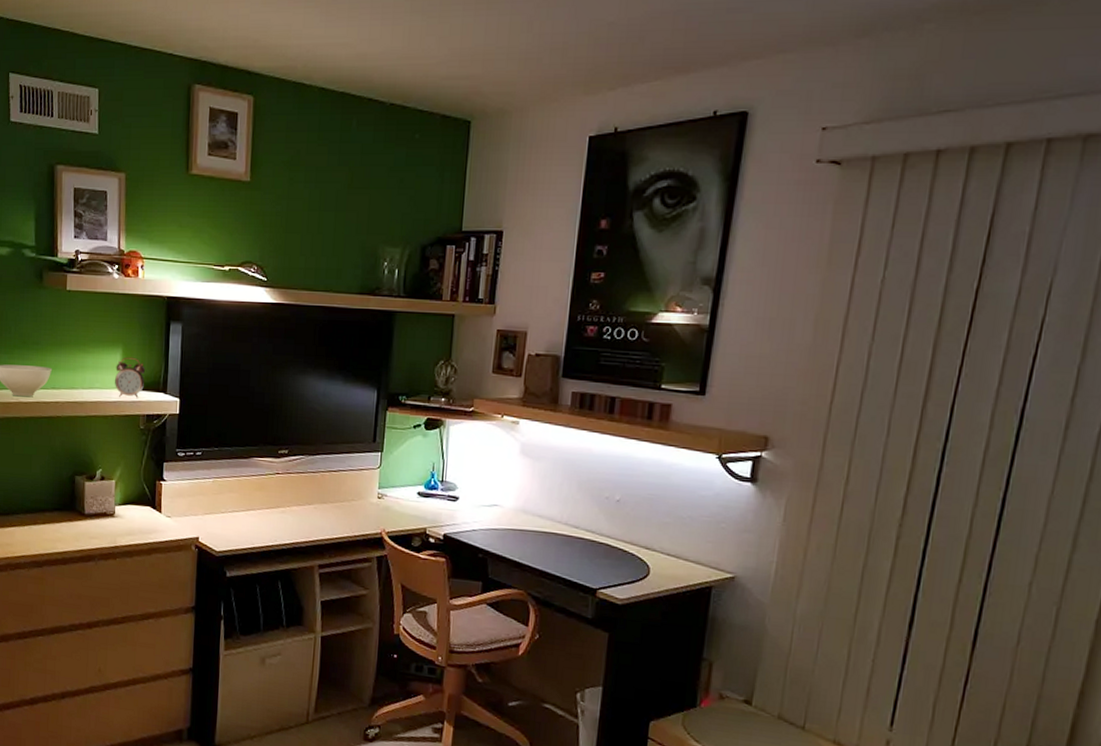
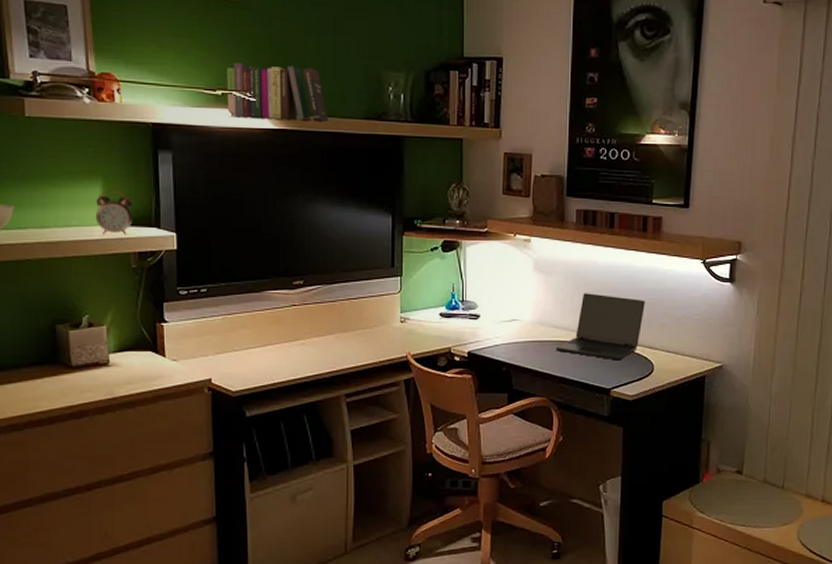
books: none [233,240,324,297] -> present [227,62,329,123]
laptop: none [538,482,646,559] -> present [555,293,646,361]

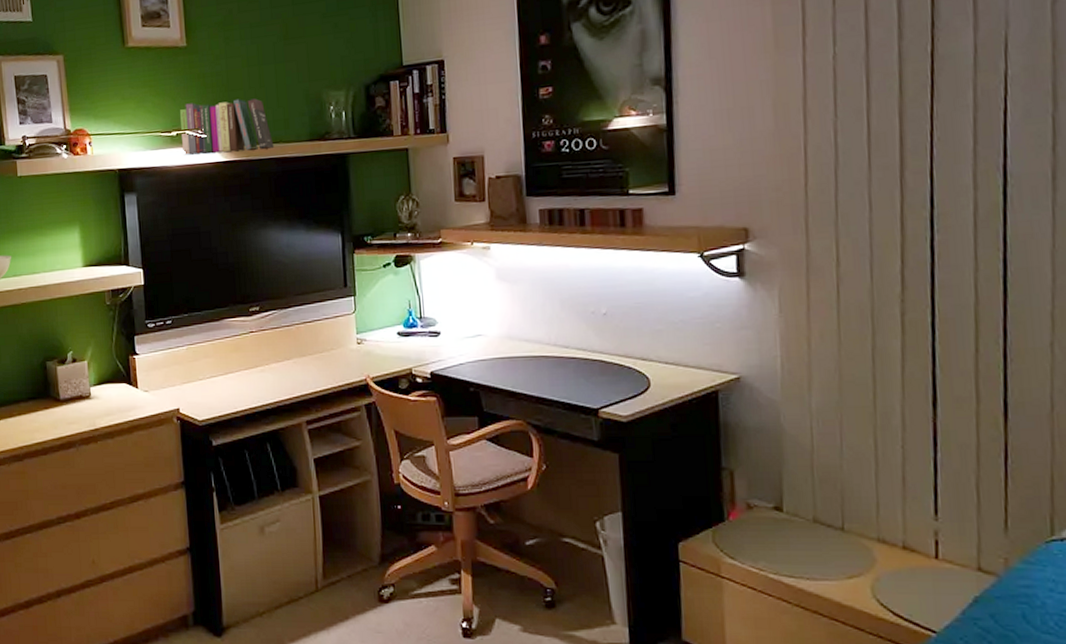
alarm clock: present [96,190,133,236] -> none [75,234,106,277]
laptop: present [555,293,646,361] -> none [528,300,633,376]

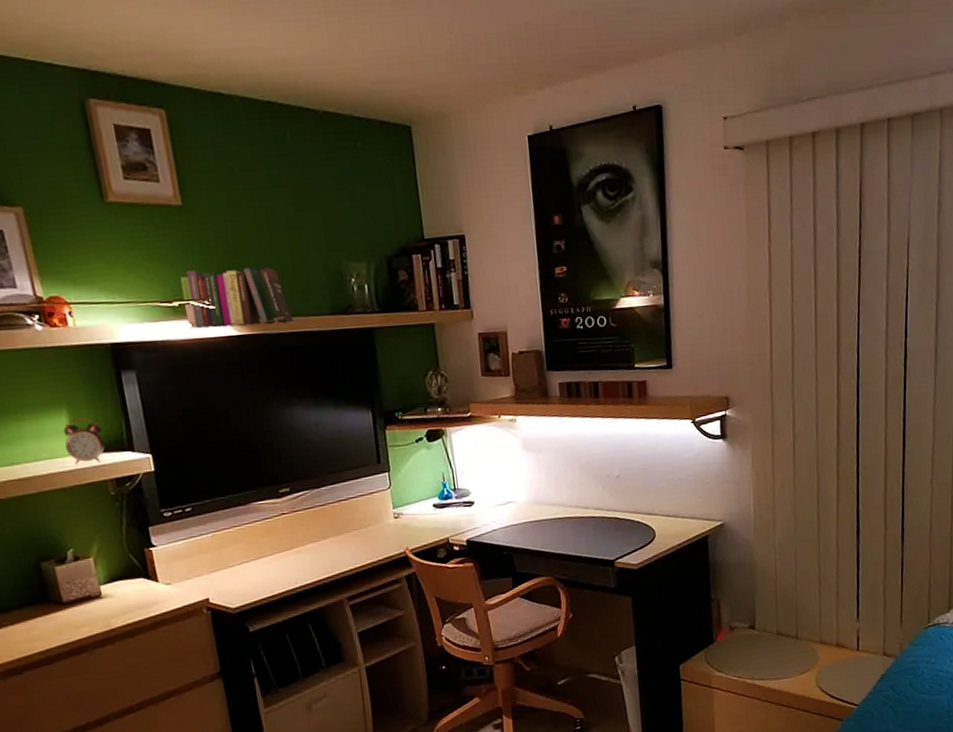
alarm clock: none [75,234,106,277] -> present [63,417,105,466]

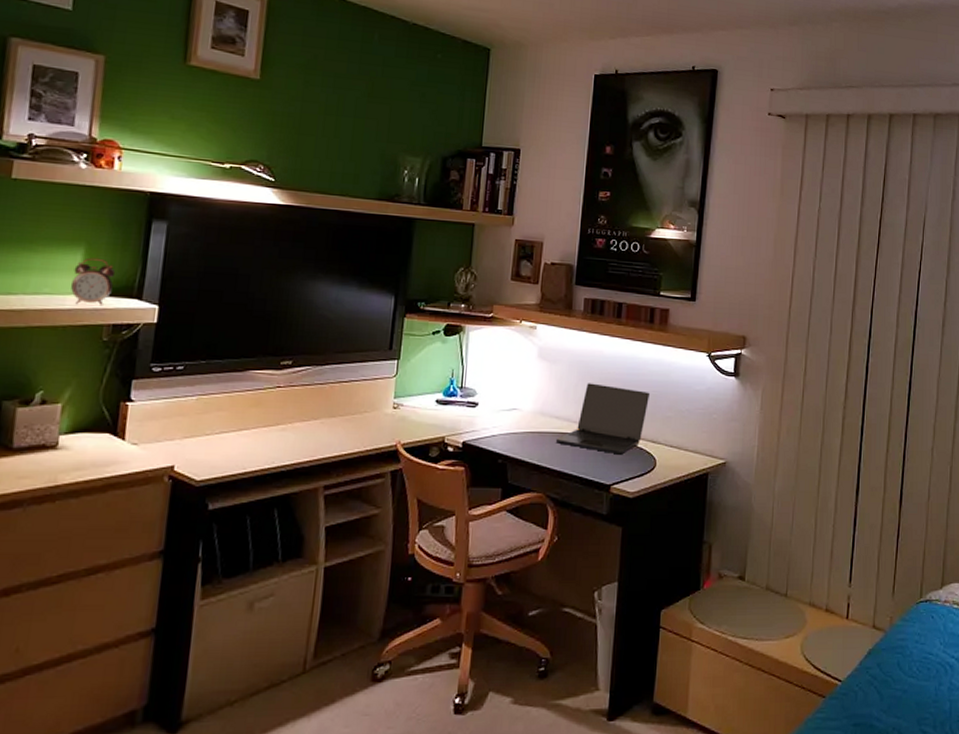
books: present [181,267,294,329] -> none [234,137,340,201]
laptop: none [554,466,640,531] -> present [555,383,651,455]

